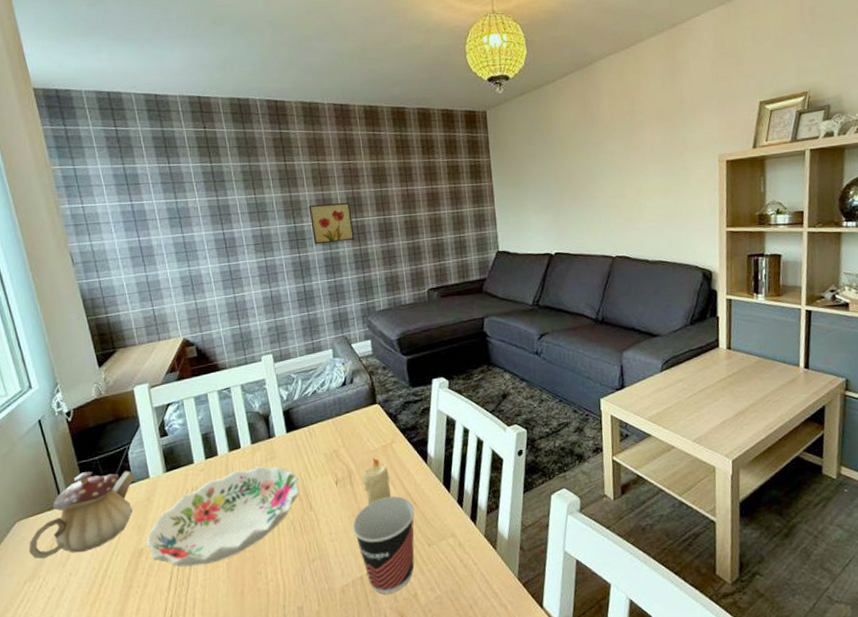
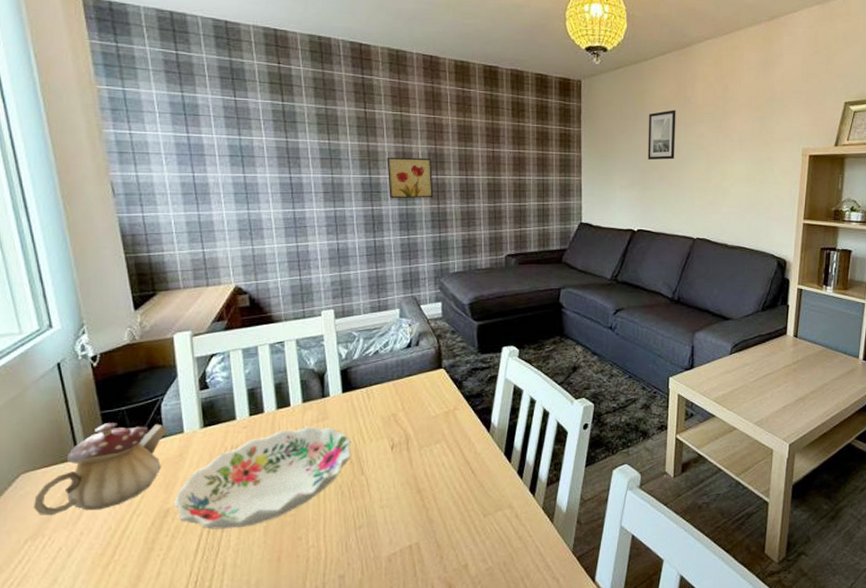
cup: present [352,496,415,594] -> none [405,464,473,564]
candle: present [363,457,392,504] -> none [421,423,450,472]
wall art: none [556,129,586,183] -> present [648,110,676,160]

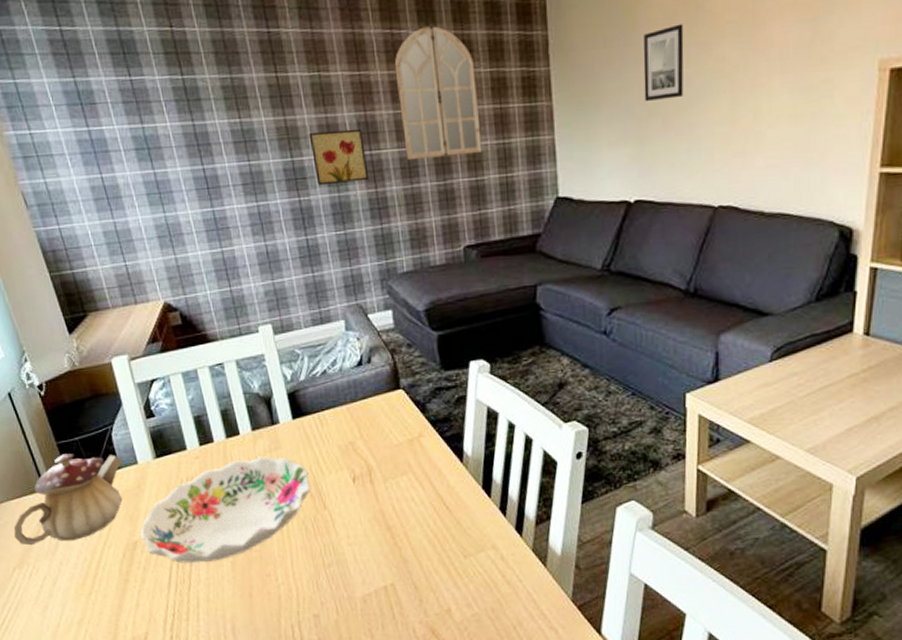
home mirror: none [463,89,526,186] -> present [394,26,483,161]

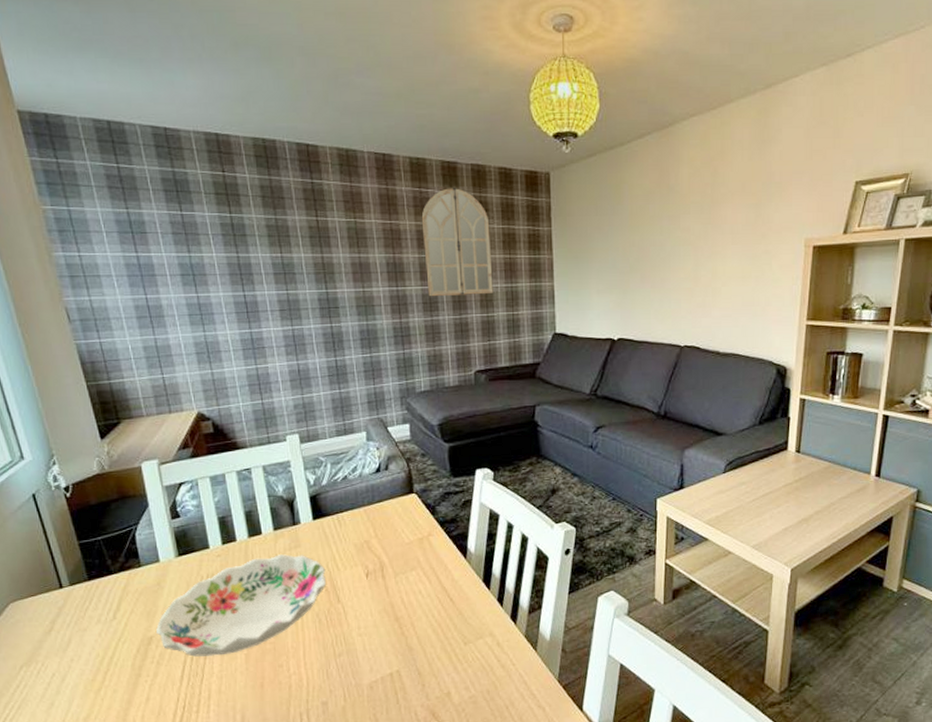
teapot: present [13,454,123,546] -> none [24,552,145,643]
wall art: present [308,128,369,186] -> none [343,268,395,315]
wall art: present [643,23,684,102] -> none [626,201,658,260]

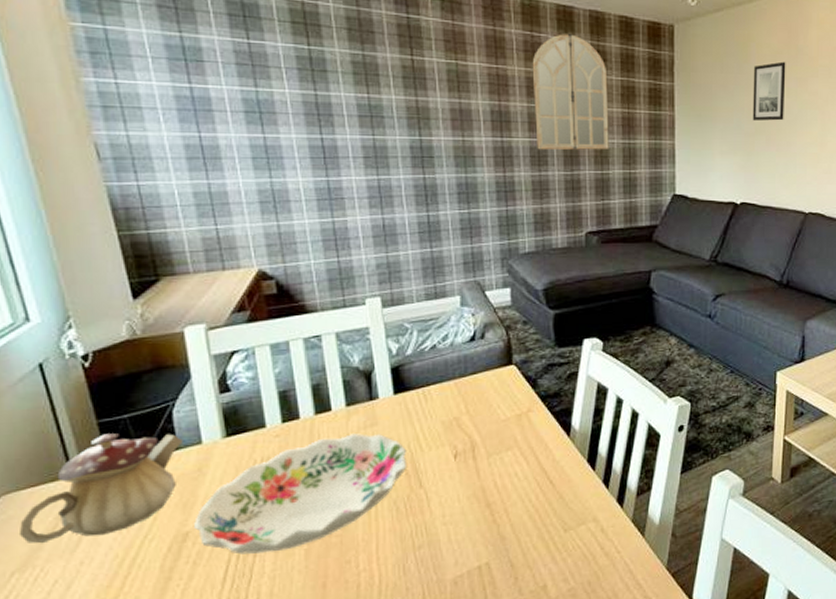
teapot: none [24,552,145,643] -> present [18,433,183,544]
wall art: none [626,201,658,260] -> present [752,61,786,122]

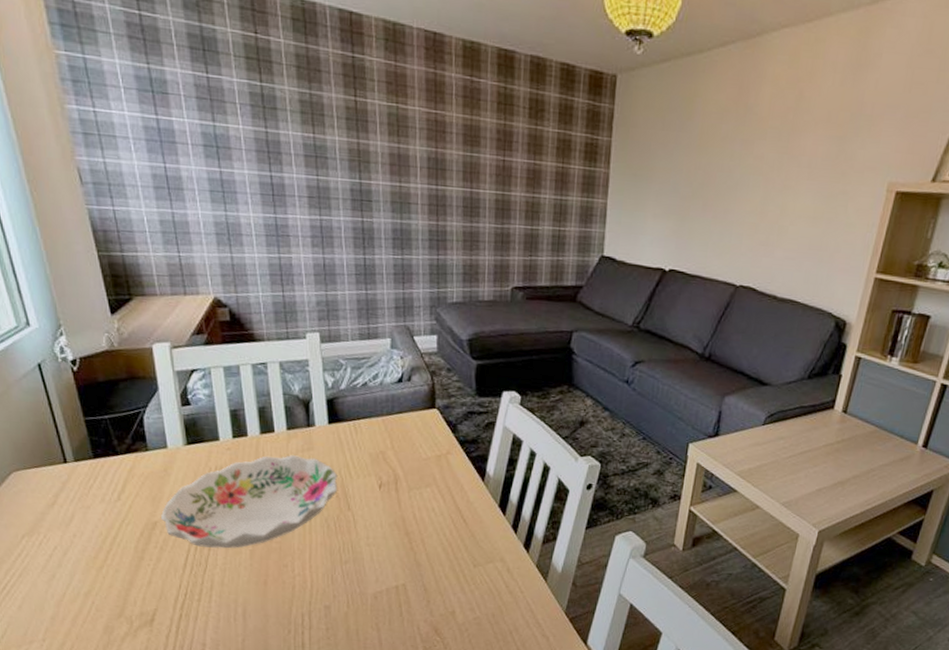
teapot: present [18,433,183,544] -> none [26,430,152,516]
home mirror: present [532,34,609,150] -> none [469,80,545,205]
wall art: present [752,61,786,122] -> none [690,120,733,186]

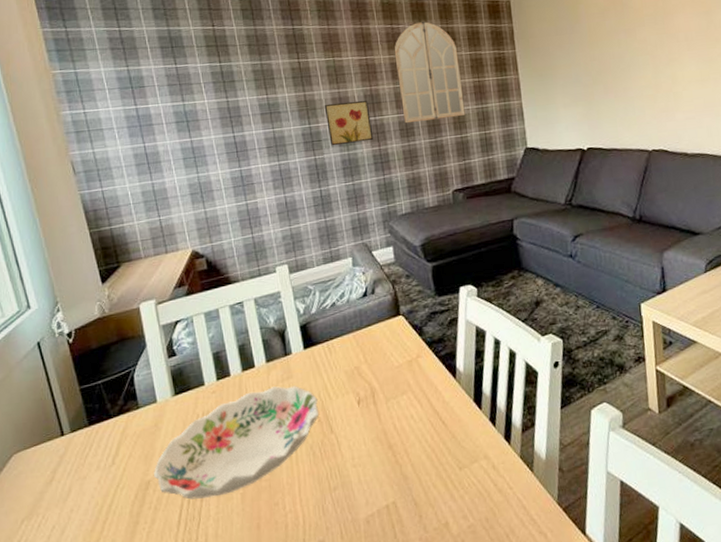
wall art: none [379,159,433,213] -> present [324,100,374,146]
home mirror: none [469,80,545,205] -> present [394,22,466,124]

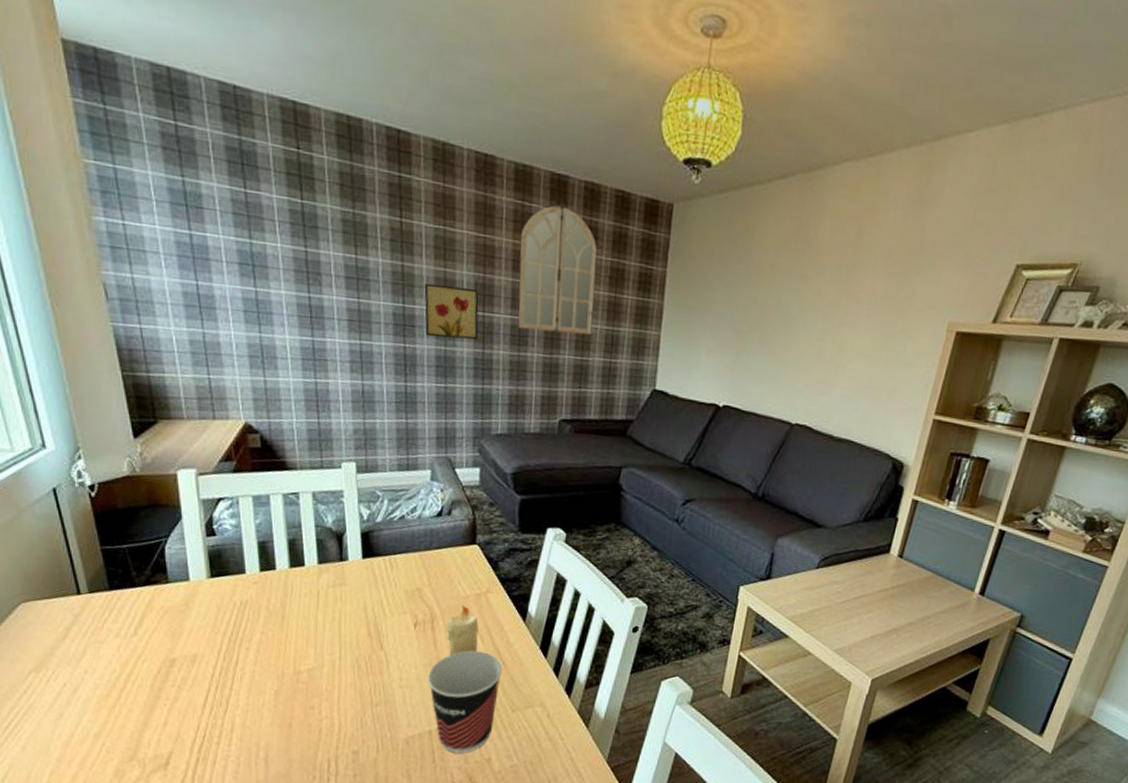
decorative bowl: present [154,386,320,500] -> none [180,590,371,689]
cup: none [376,415,445,524] -> present [426,650,503,754]
candle: none [387,373,419,425] -> present [447,604,479,656]

